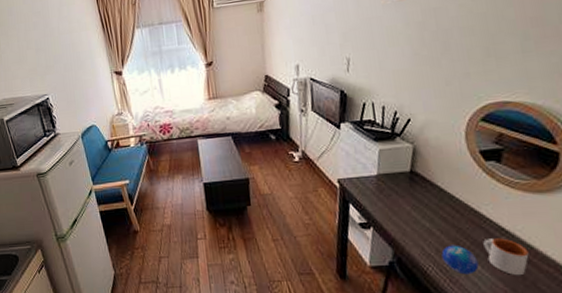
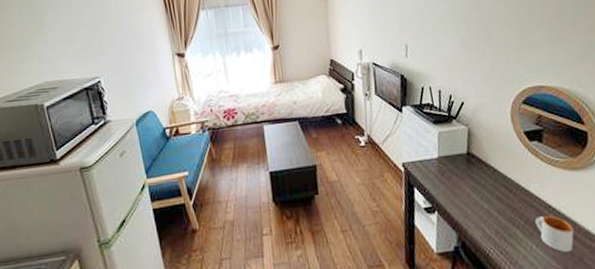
decorative orb: present [441,245,479,275] -> none [500,225,534,255]

